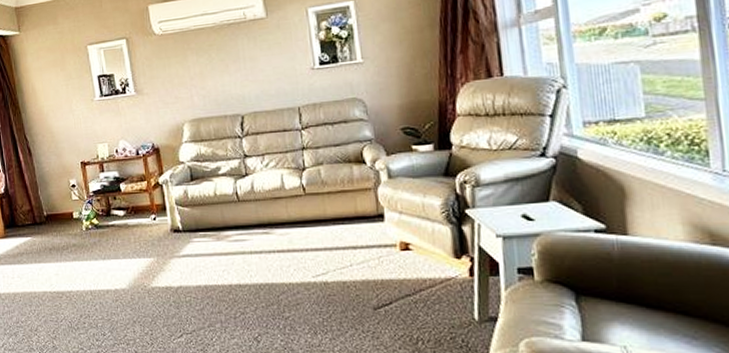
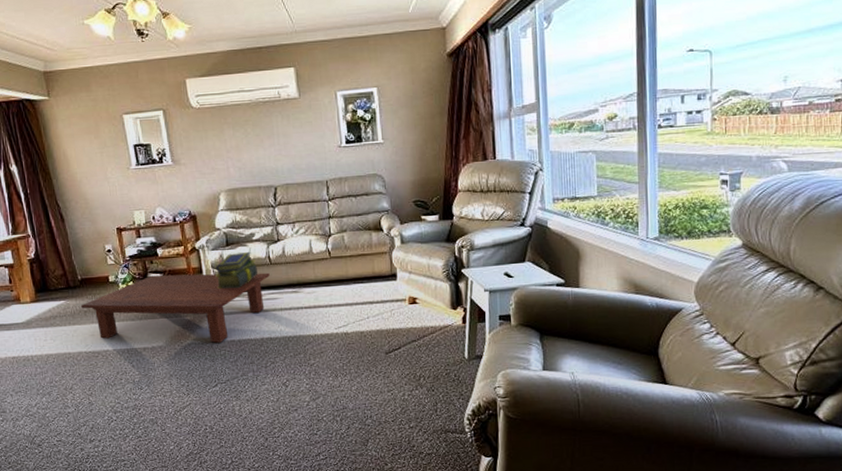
coffee table: none [46,210,238,288] -> present [80,272,270,343]
stack of books: none [180,187,224,228] -> present [215,251,257,289]

